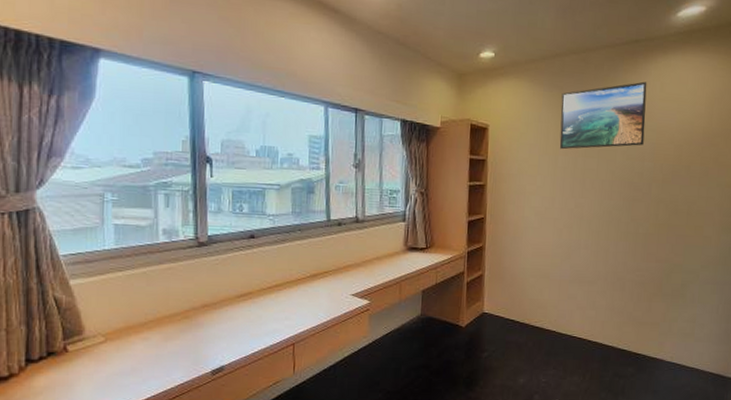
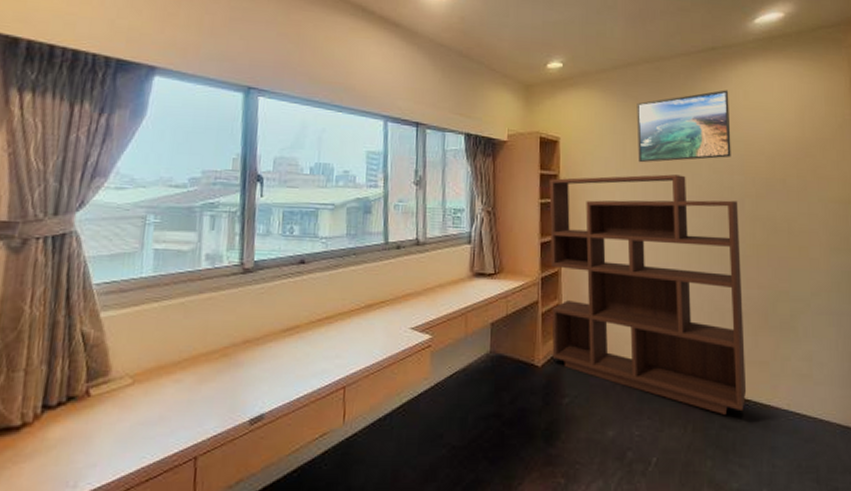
bookshelf: none [475,160,646,365] -> present [549,174,747,415]

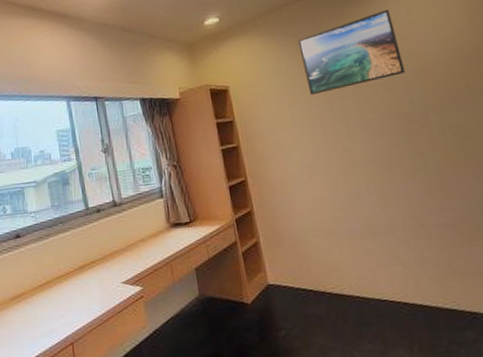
bookshelf: present [549,174,747,415] -> none [226,99,472,331]

